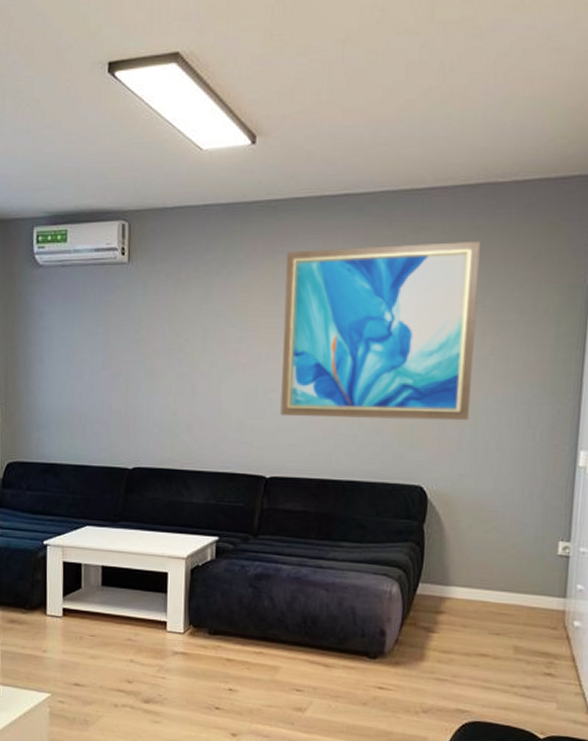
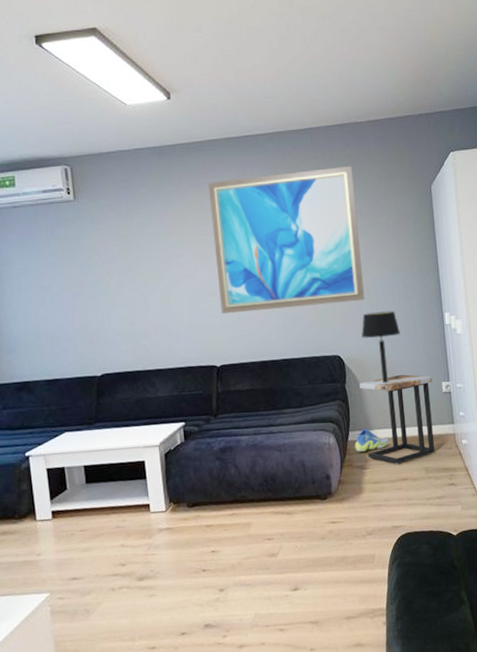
sneaker: none [423,583,472,611] -> present [355,429,390,452]
side table: none [439,522,546,635] -> present [359,374,435,465]
table lamp: none [455,437,511,531] -> present [361,311,400,384]

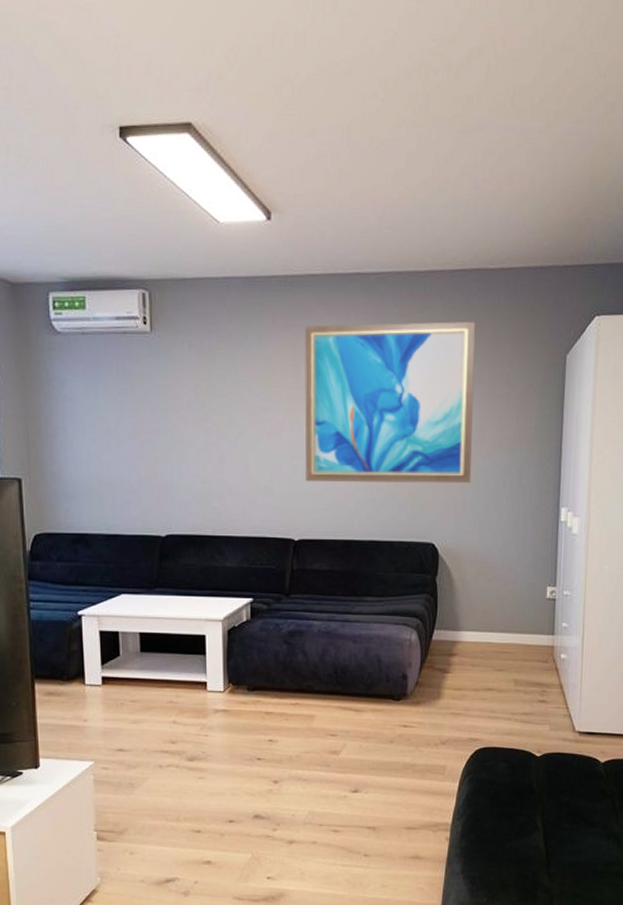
sneaker: present [355,429,390,452] -> none [439,629,479,654]
side table: present [359,374,435,465] -> none [452,572,537,672]
table lamp: present [361,311,400,384] -> none [461,498,507,581]

